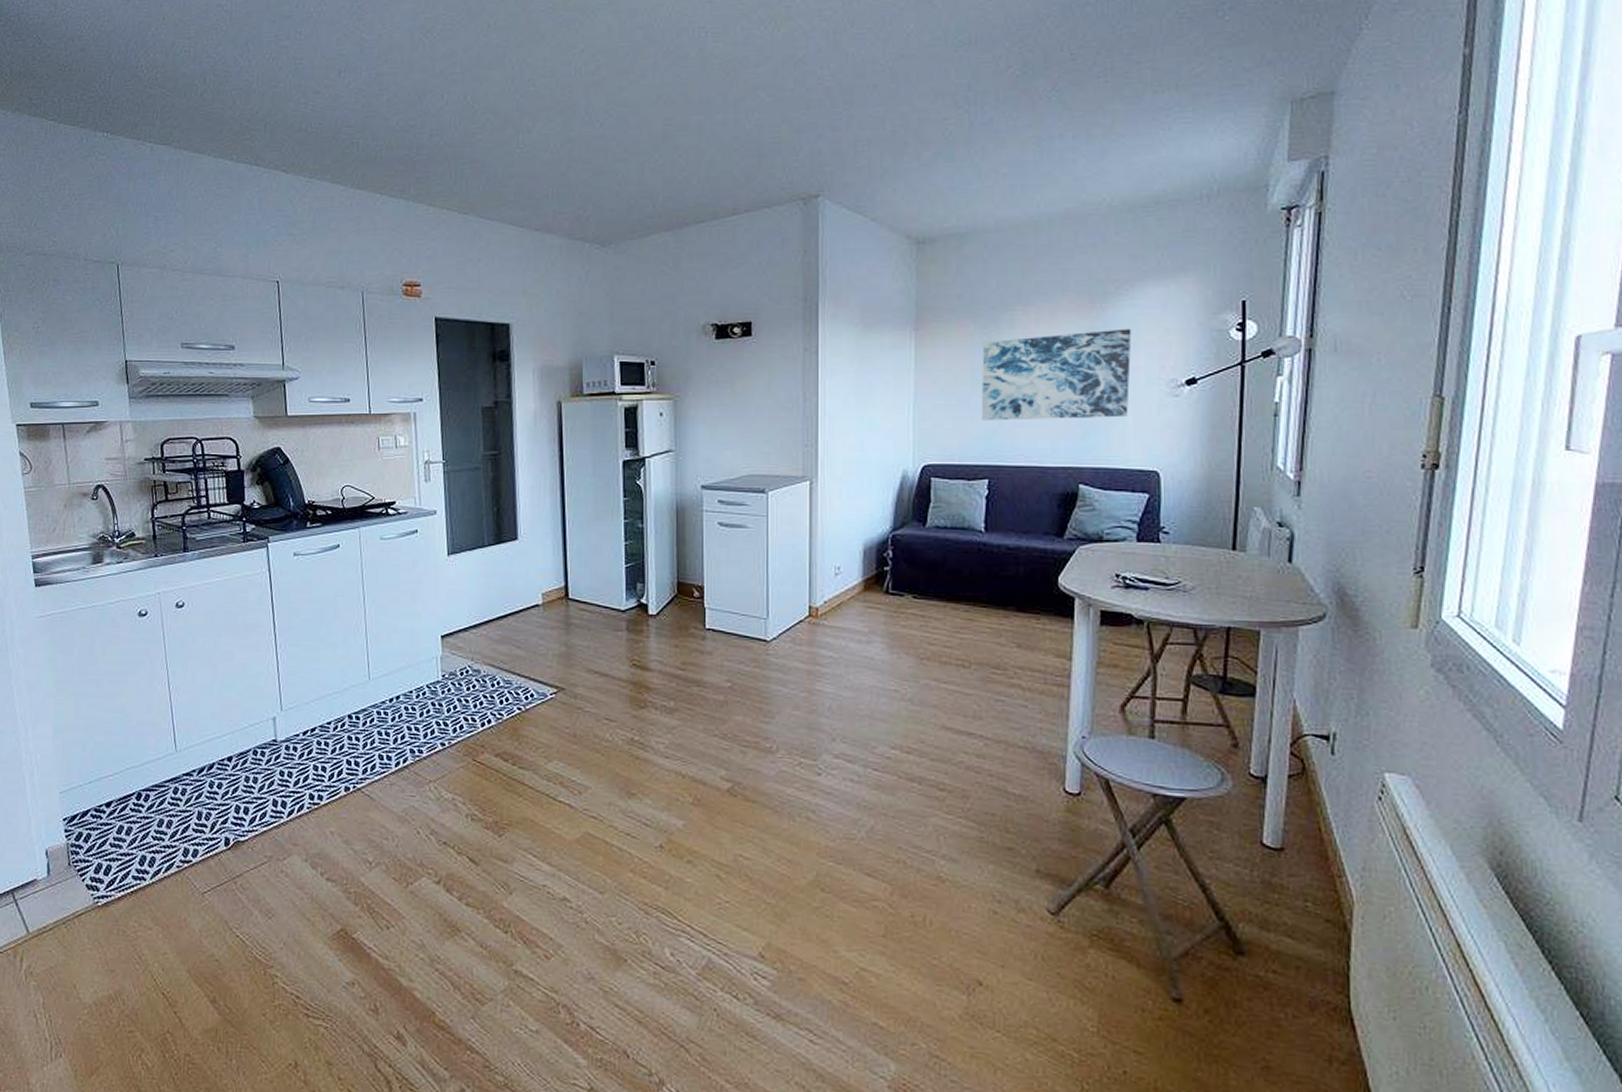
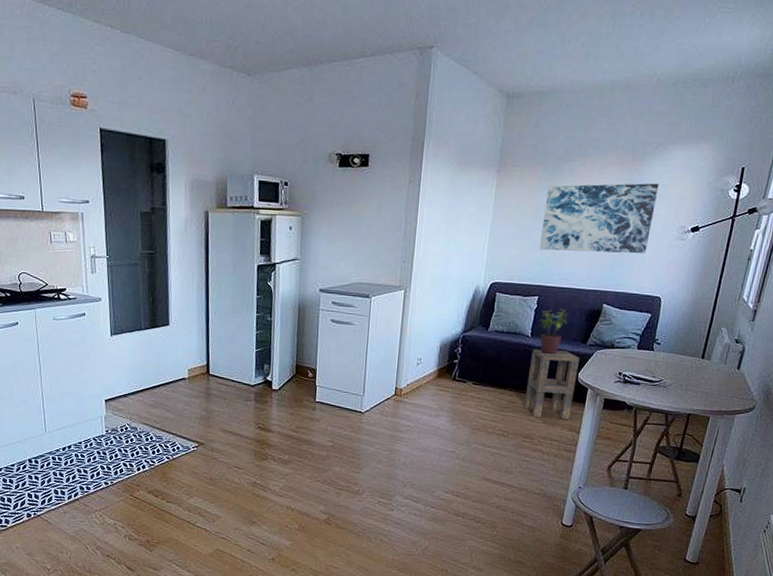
side table: none [988,548,1057,642] -> present [524,349,580,420]
potted plant: none [993,493,1033,555] -> present [539,308,569,355]

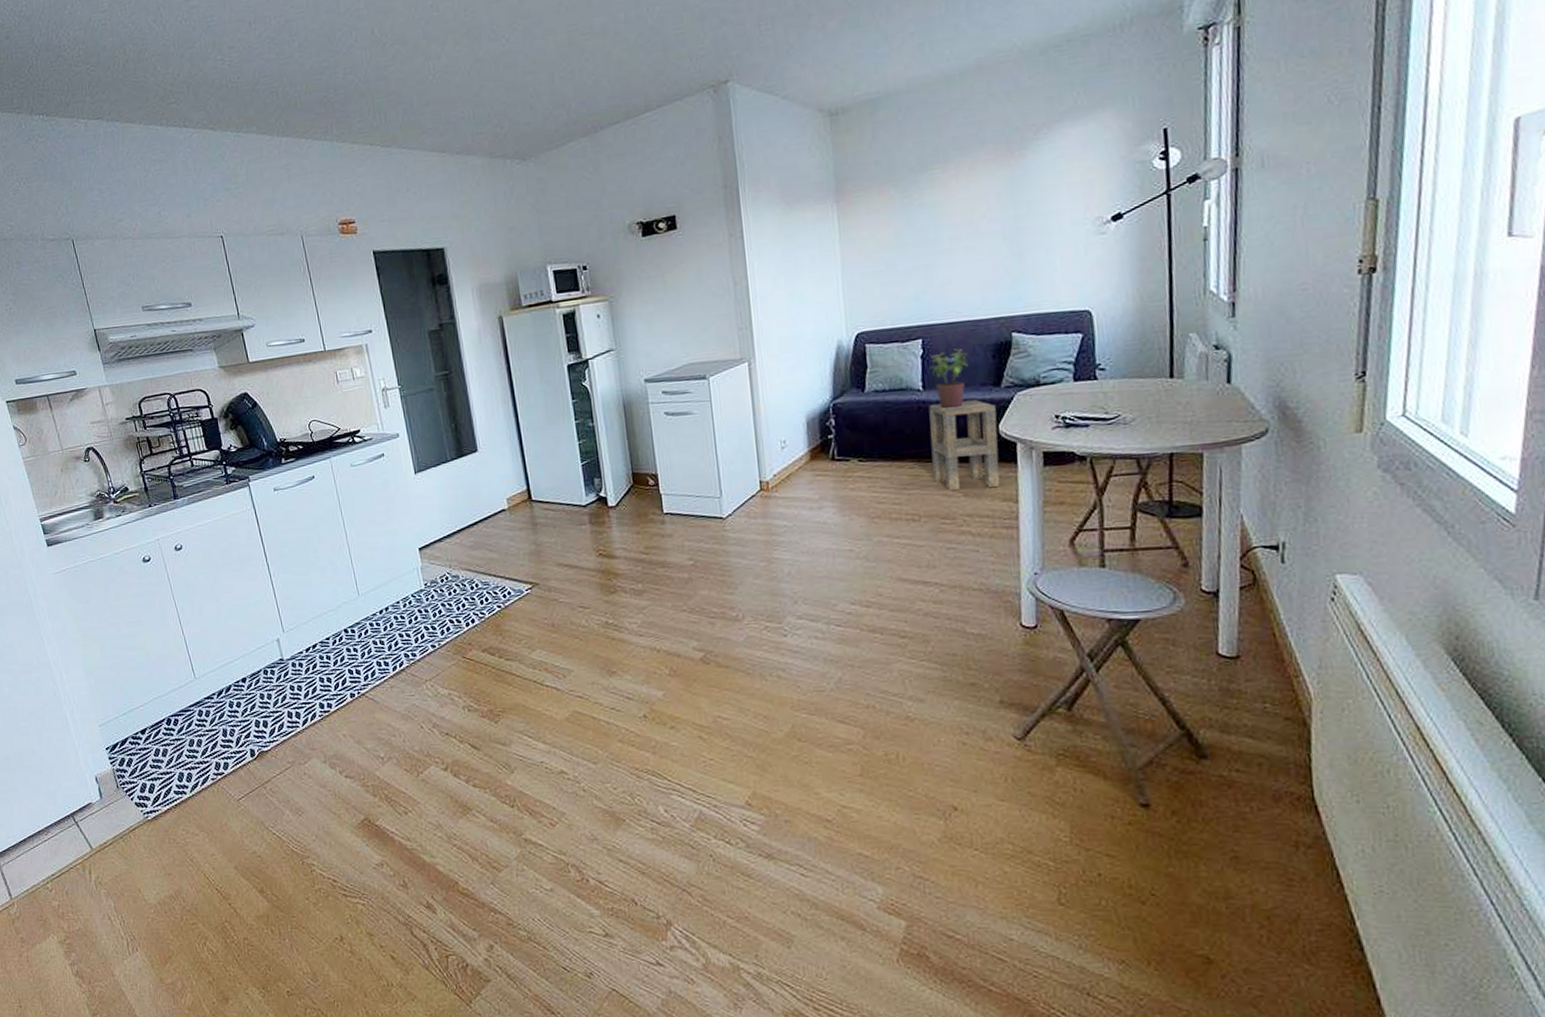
wall art: present [539,183,659,254] -> none [905,172,1056,283]

